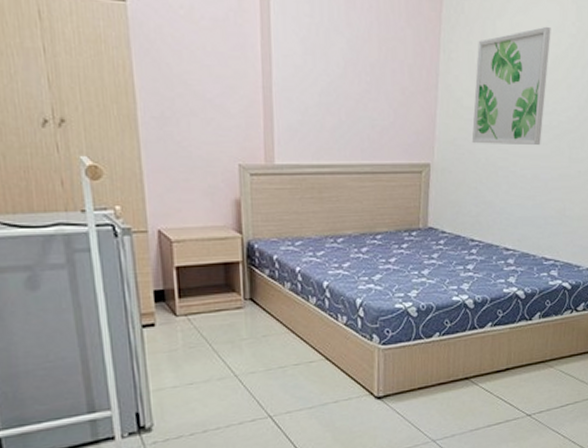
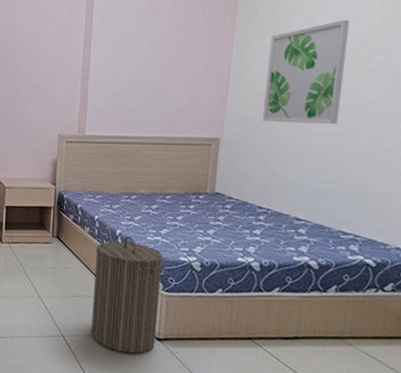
laundry hamper: none [300,286,377,421] -> present [90,235,162,354]

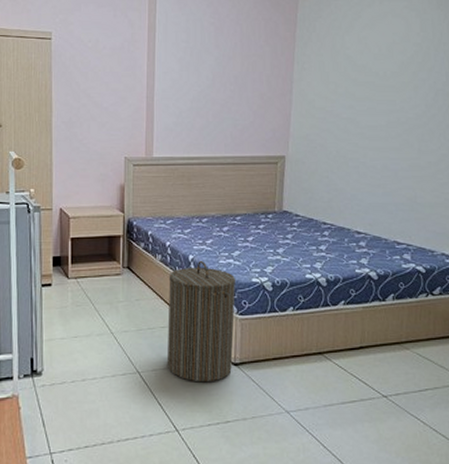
wall art: present [262,19,350,124] -> none [323,38,397,139]

